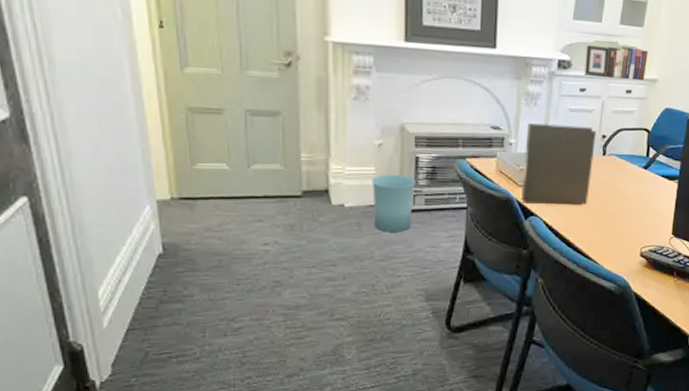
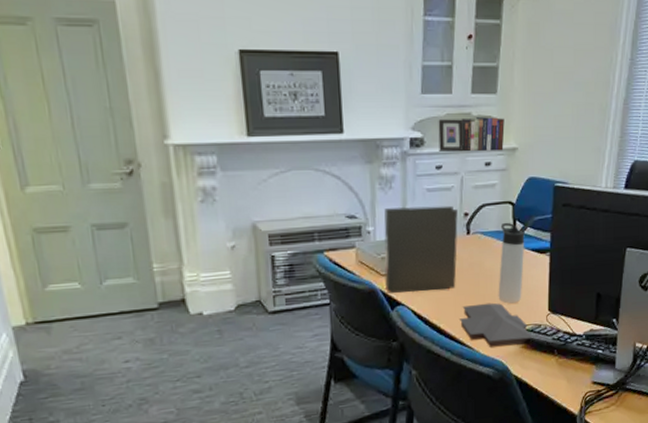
waste bin: present [371,174,417,232] -> none [227,276,275,337]
papers: none [587,221,656,265] -> present [458,302,534,347]
thermos bottle: none [626,147,657,224] -> present [498,222,525,304]

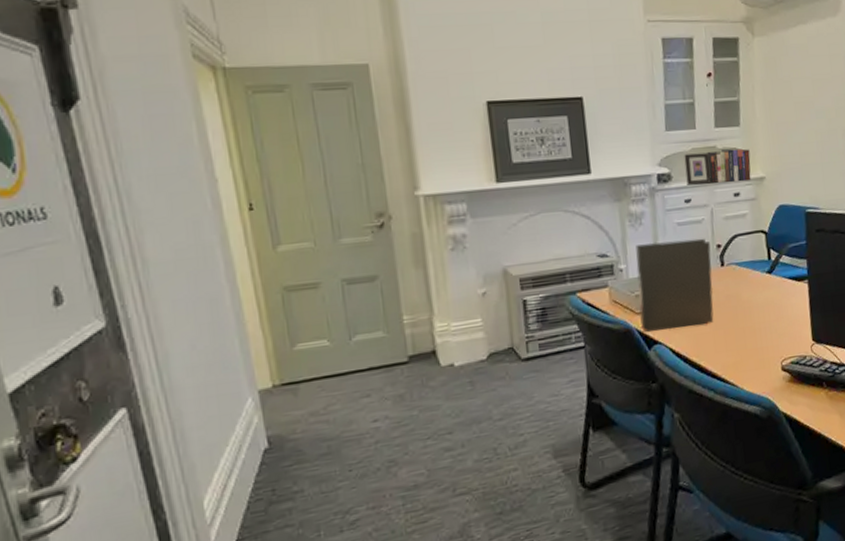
papers: present [458,302,534,347] -> none [719,335,800,384]
thermos bottle: present [498,222,525,304] -> none [754,251,784,336]

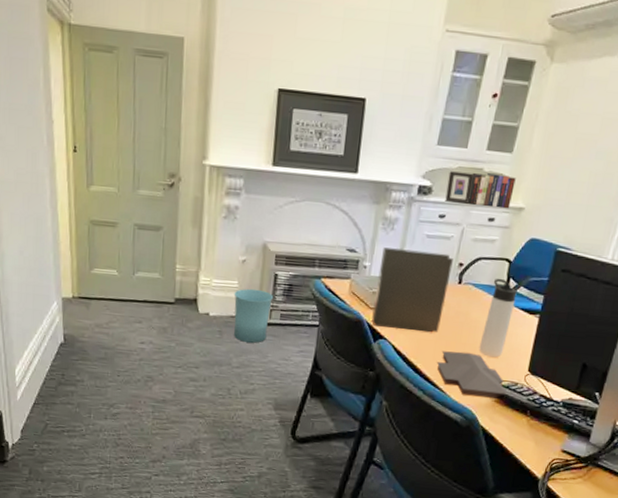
waste bin: none [479,322,528,388] -> present [234,288,274,343]
papers: none [719,335,800,384] -> present [436,351,509,400]
thermos bottle: none [754,251,784,336] -> present [479,278,517,358]

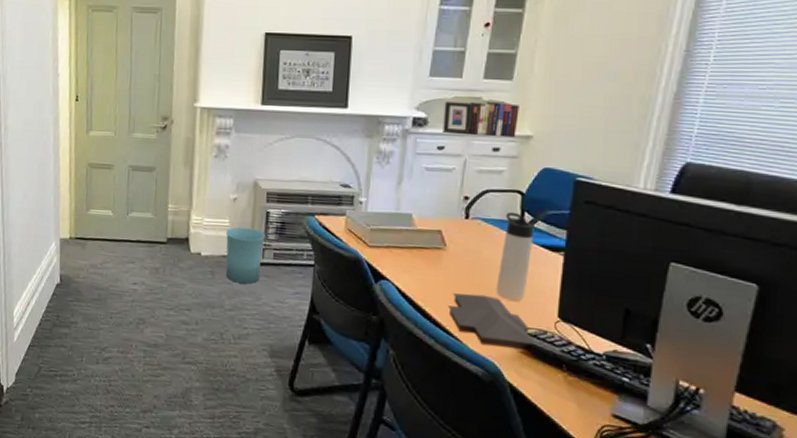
binder: present [371,247,453,332] -> none [371,182,457,272]

